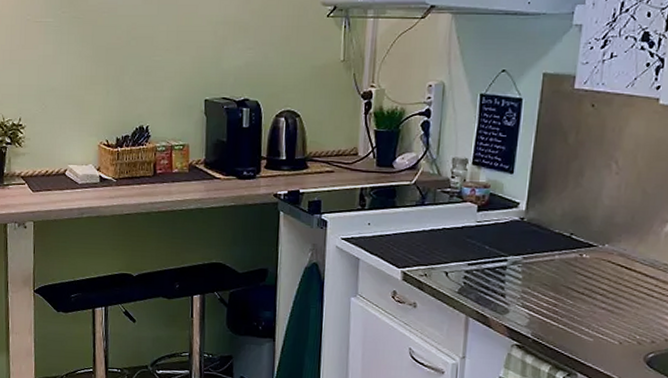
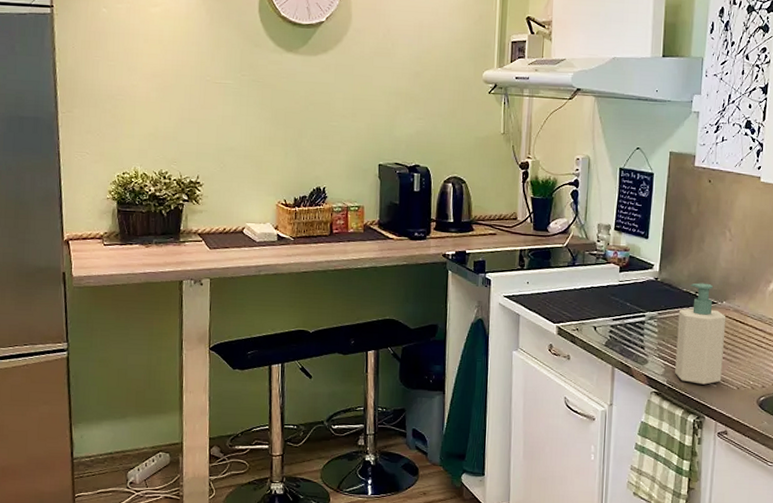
soap bottle: none [542,223,609,338] -> present [675,283,726,385]

